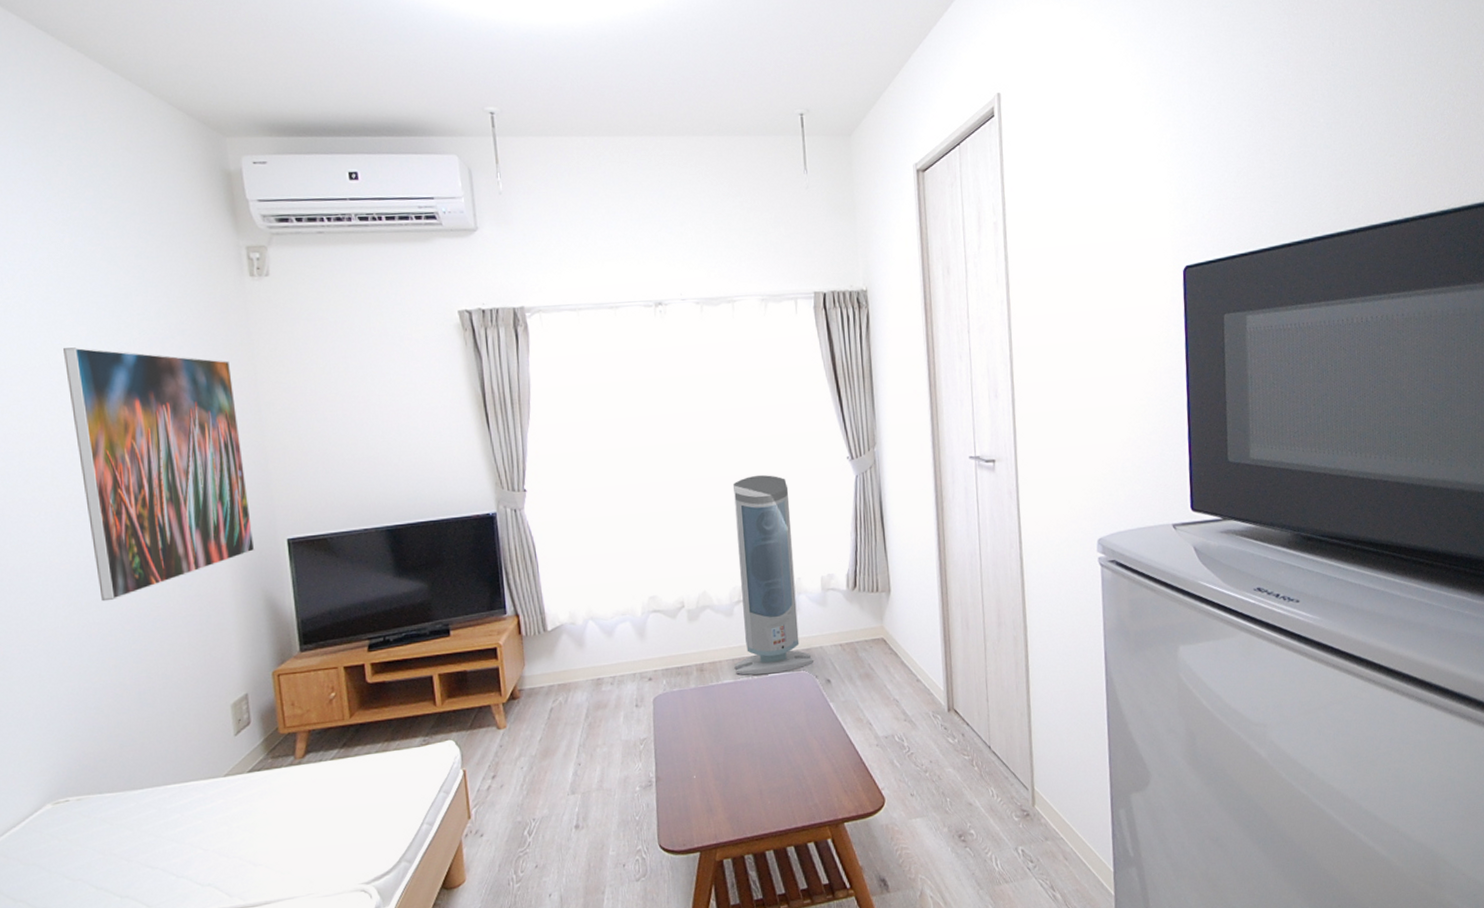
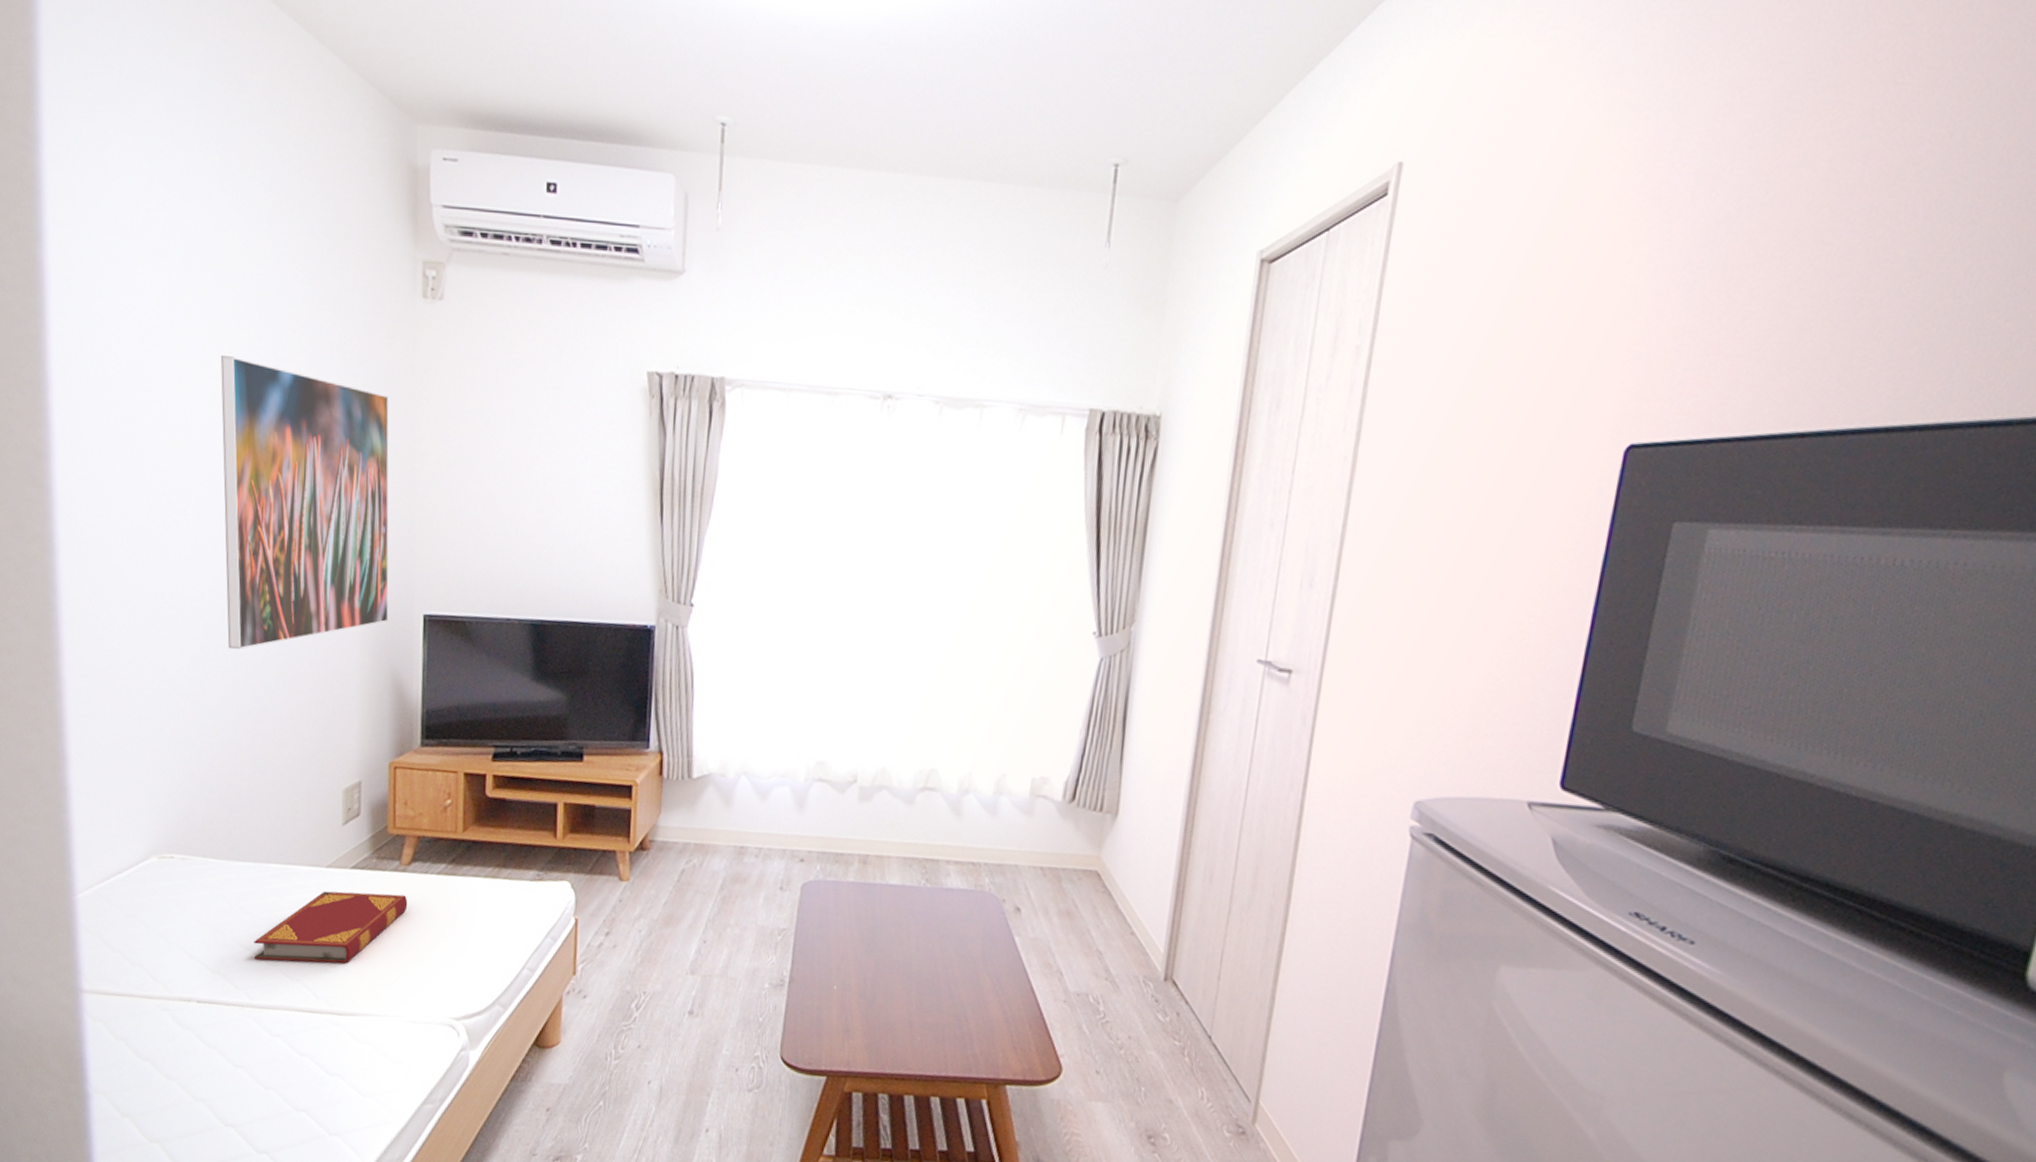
hardback book: none [160,785,307,876] -> present [253,891,408,964]
air purifier: present [733,475,813,675] -> none [904,635,1011,887]

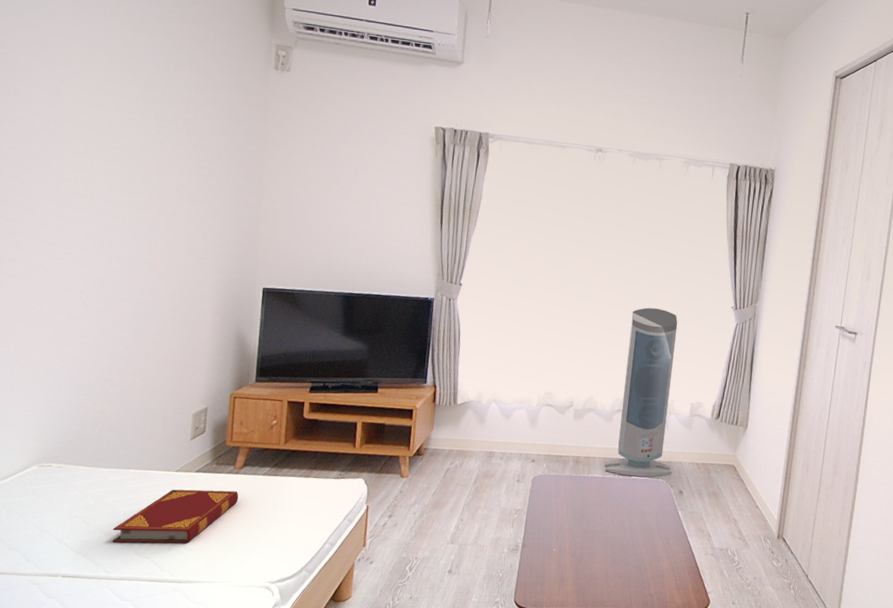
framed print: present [221,356,389,650] -> none [108,101,246,312]
air purifier: none [904,635,1011,887] -> present [604,308,678,477]

